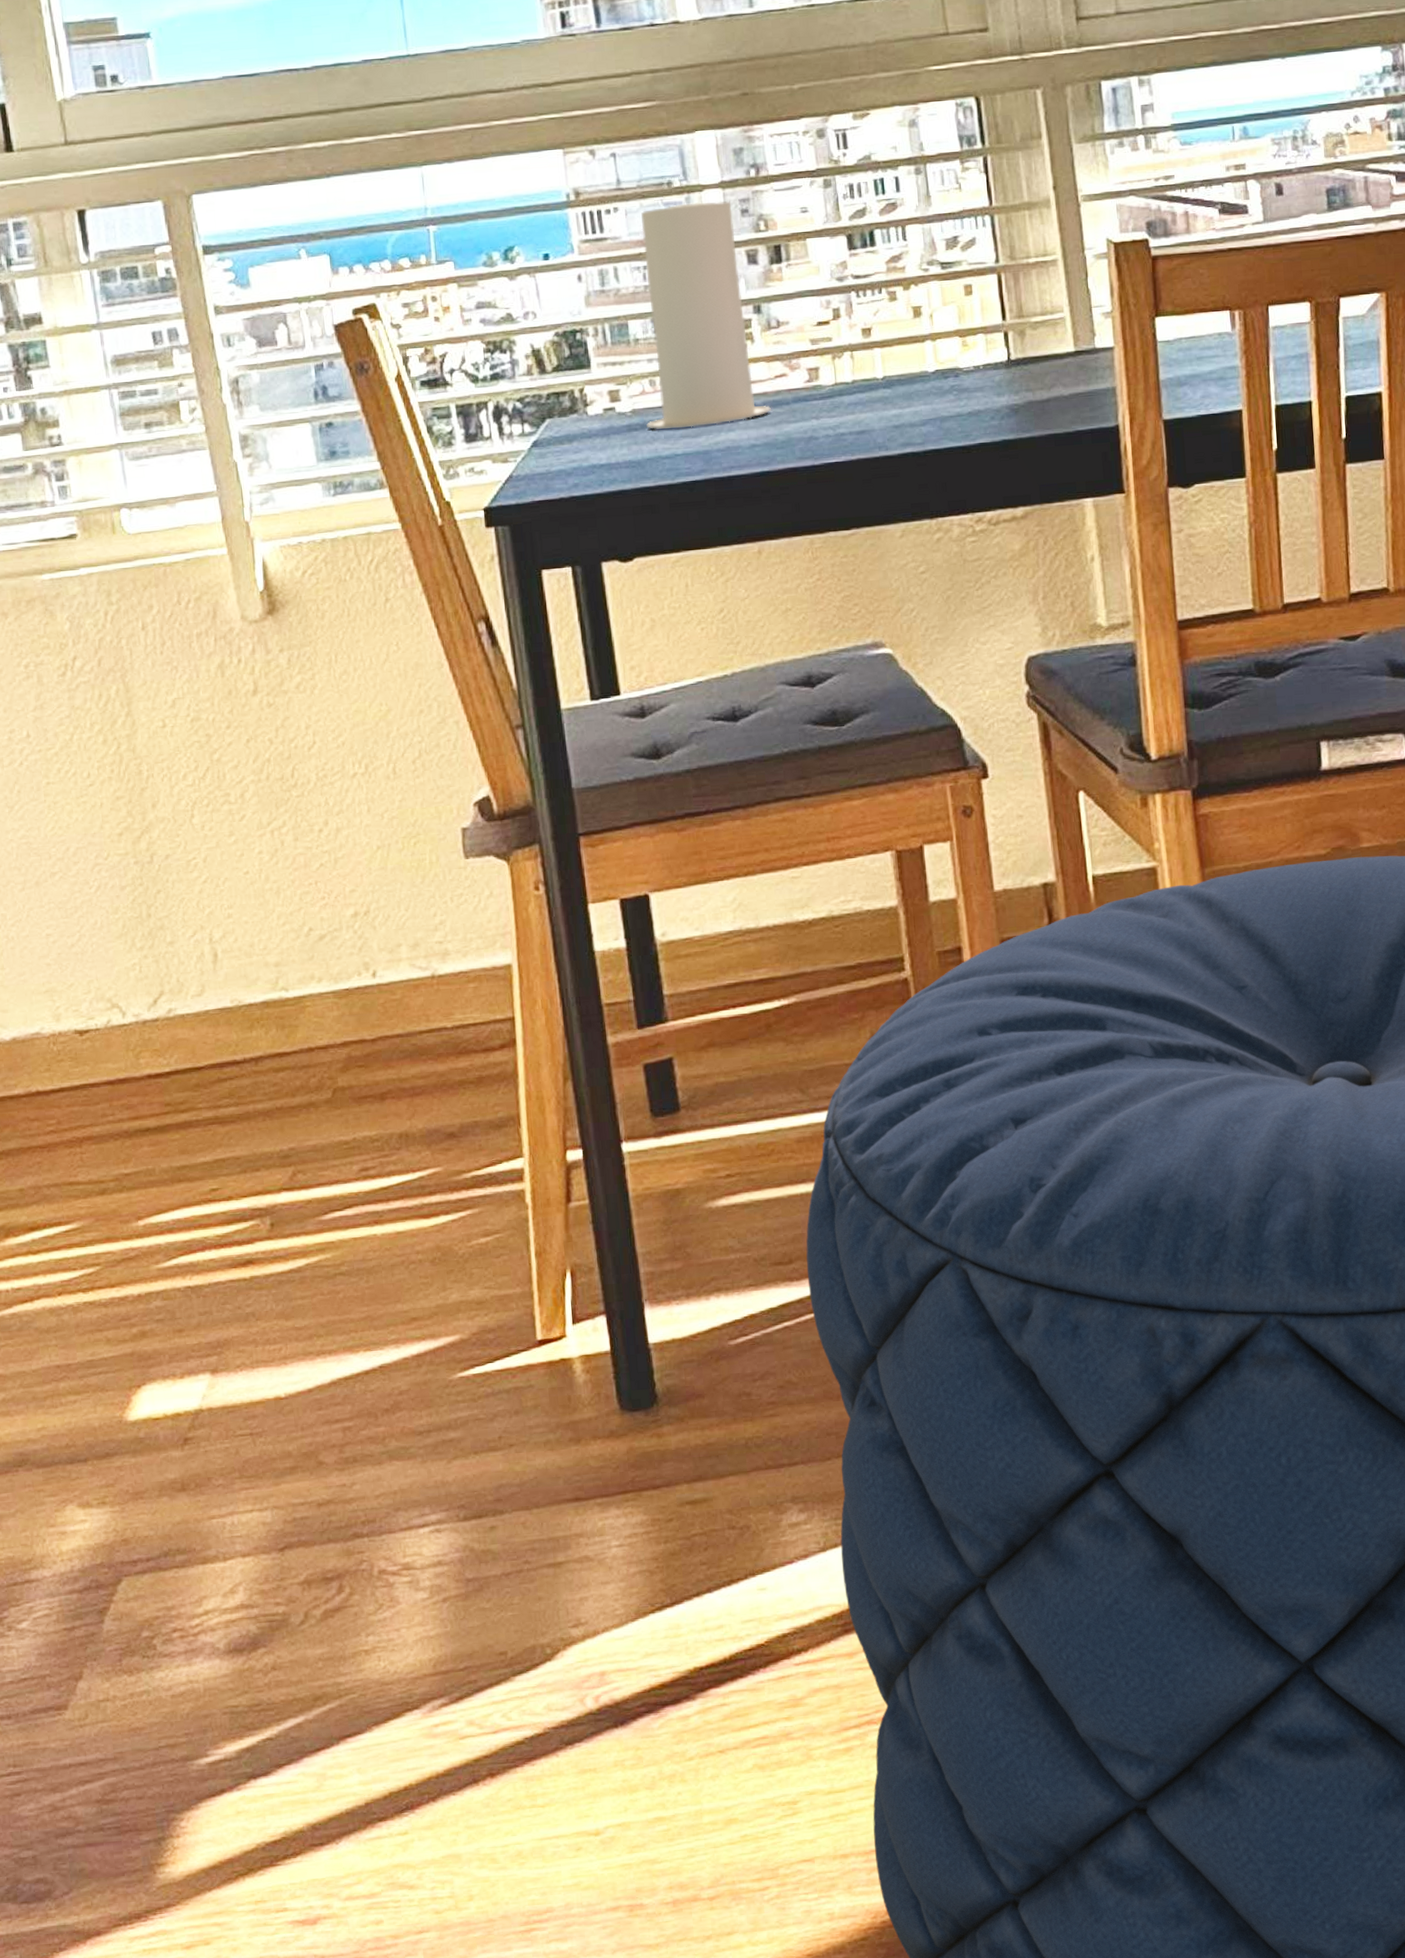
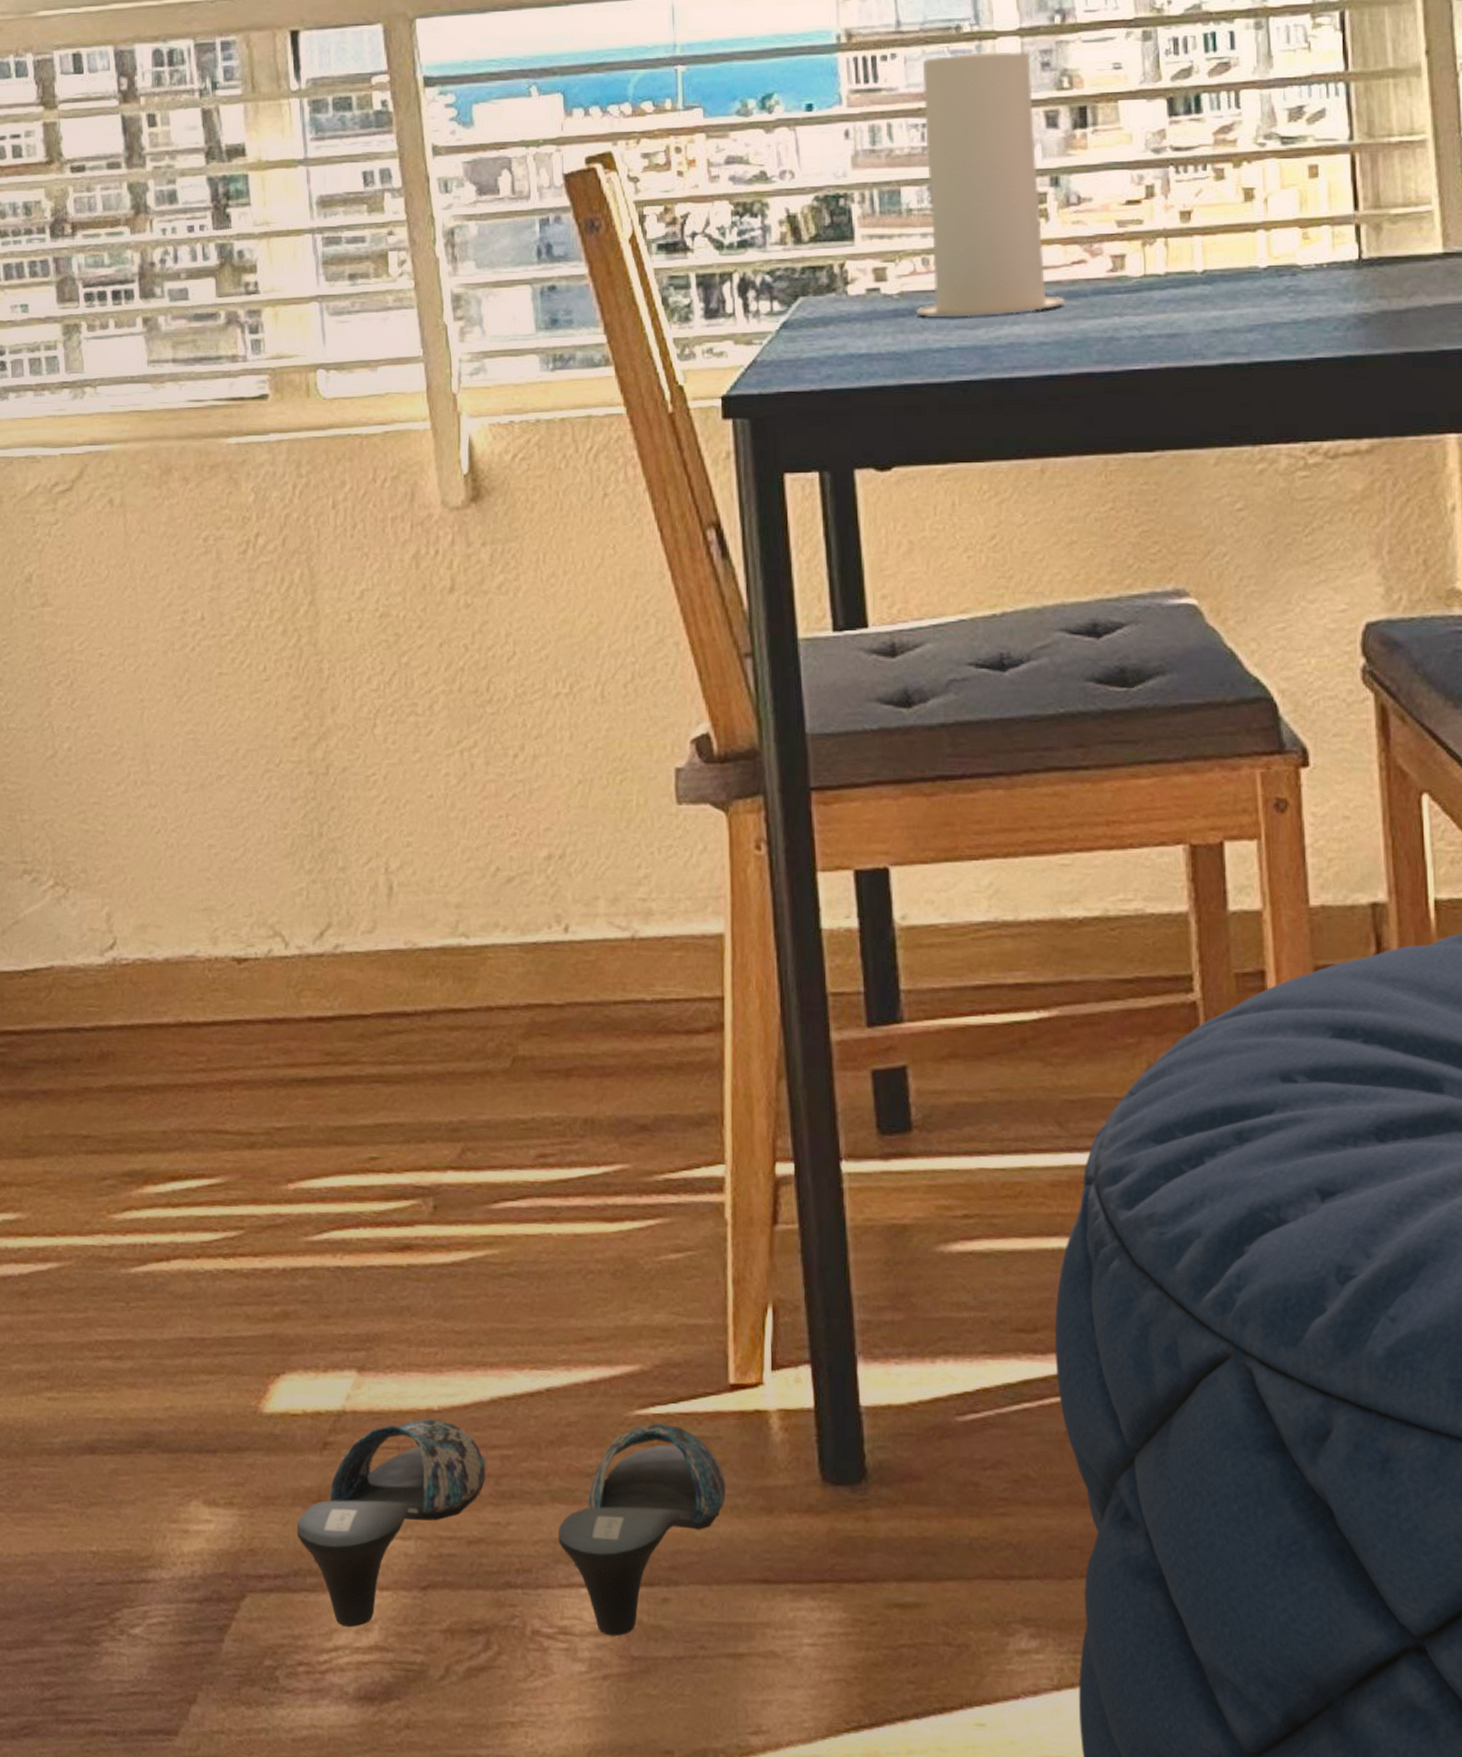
slippers: none [164,1381,540,1593] -> present [296,1418,726,1637]

